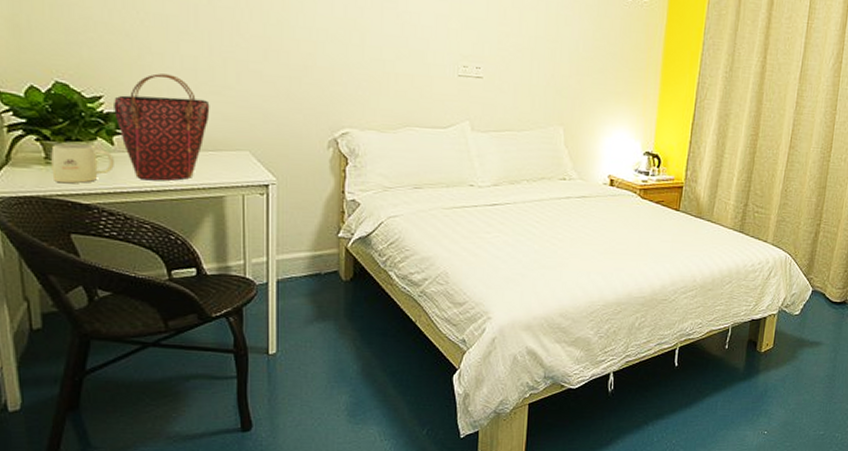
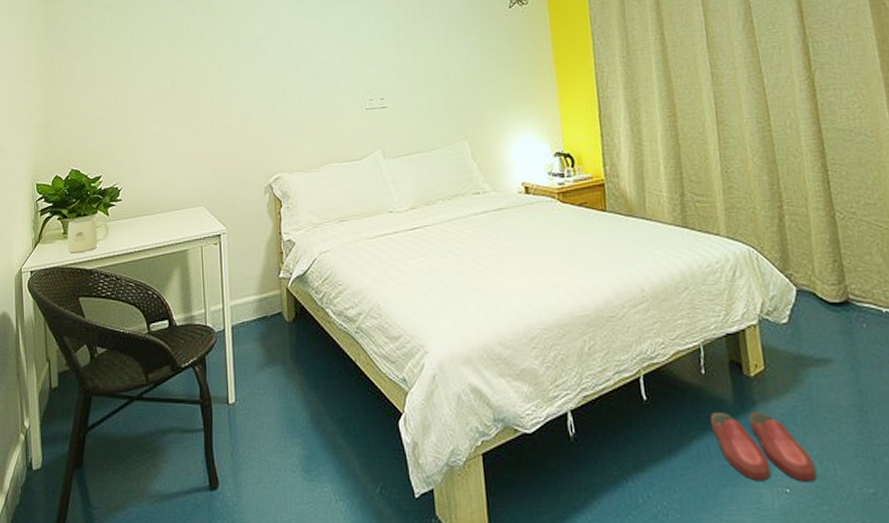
handbag: present [114,73,210,181] -> none [109,150,175,243]
slippers: none [722,376,790,427] -> present [710,411,817,482]

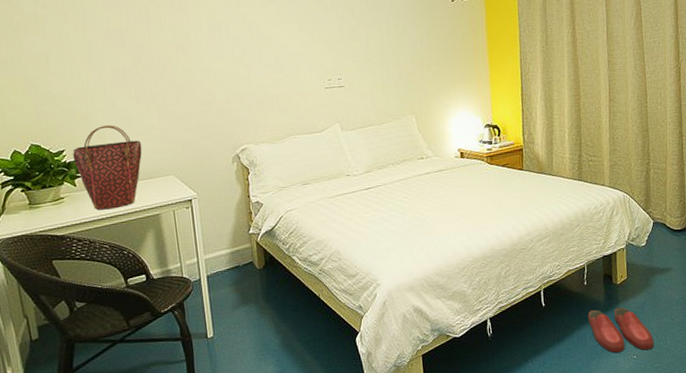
mug: present [67,217,109,254] -> none [32,188,78,222]
handbag: none [109,150,175,243] -> present [73,125,142,210]

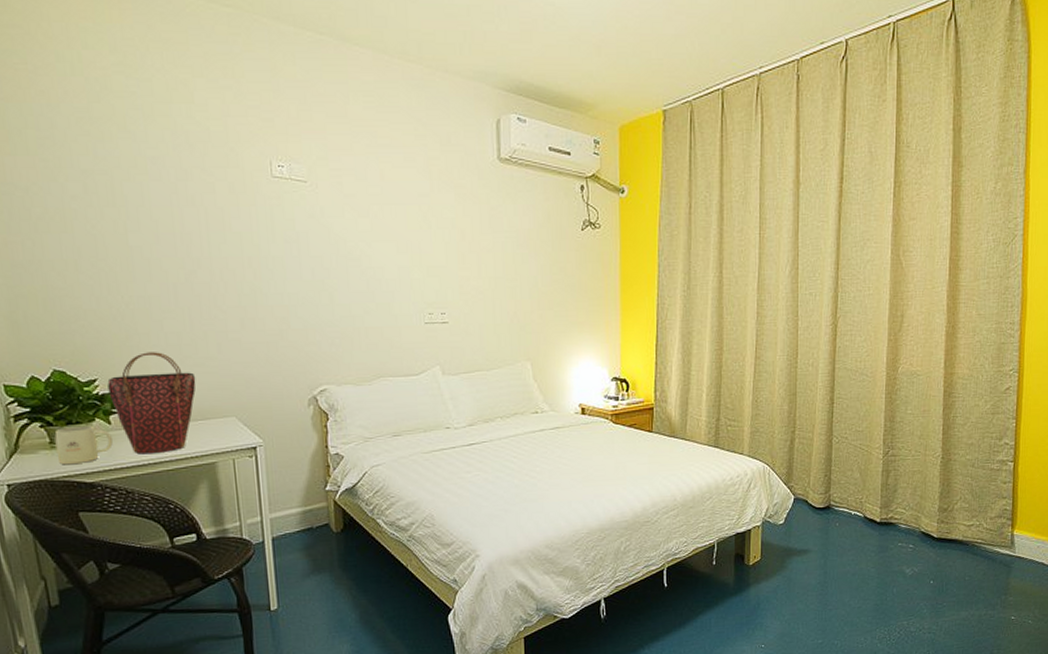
mug: none [32,188,78,222] -> present [54,425,113,465]
slippers: present [588,307,654,353] -> none [714,591,785,641]

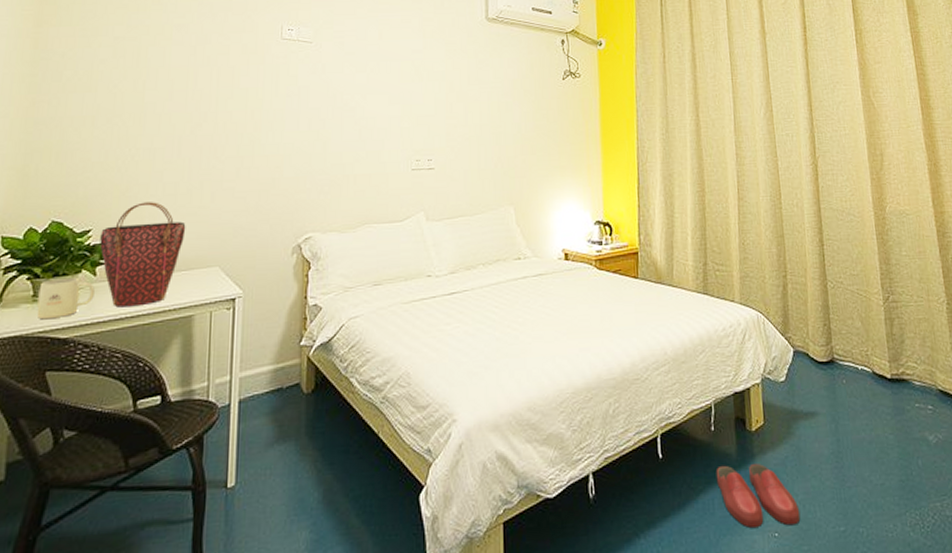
slippers: none [714,591,785,641] -> present [716,464,801,528]

